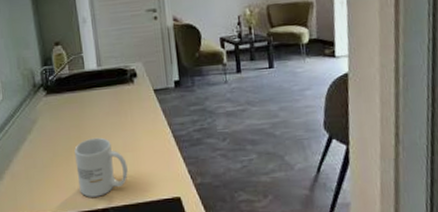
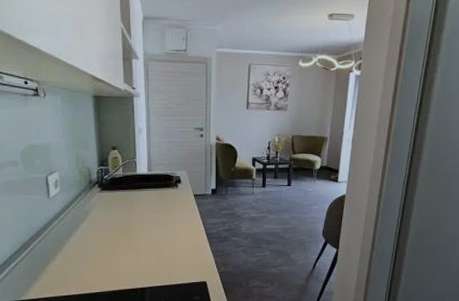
mug: present [74,137,128,197] -> none [122,230,165,278]

